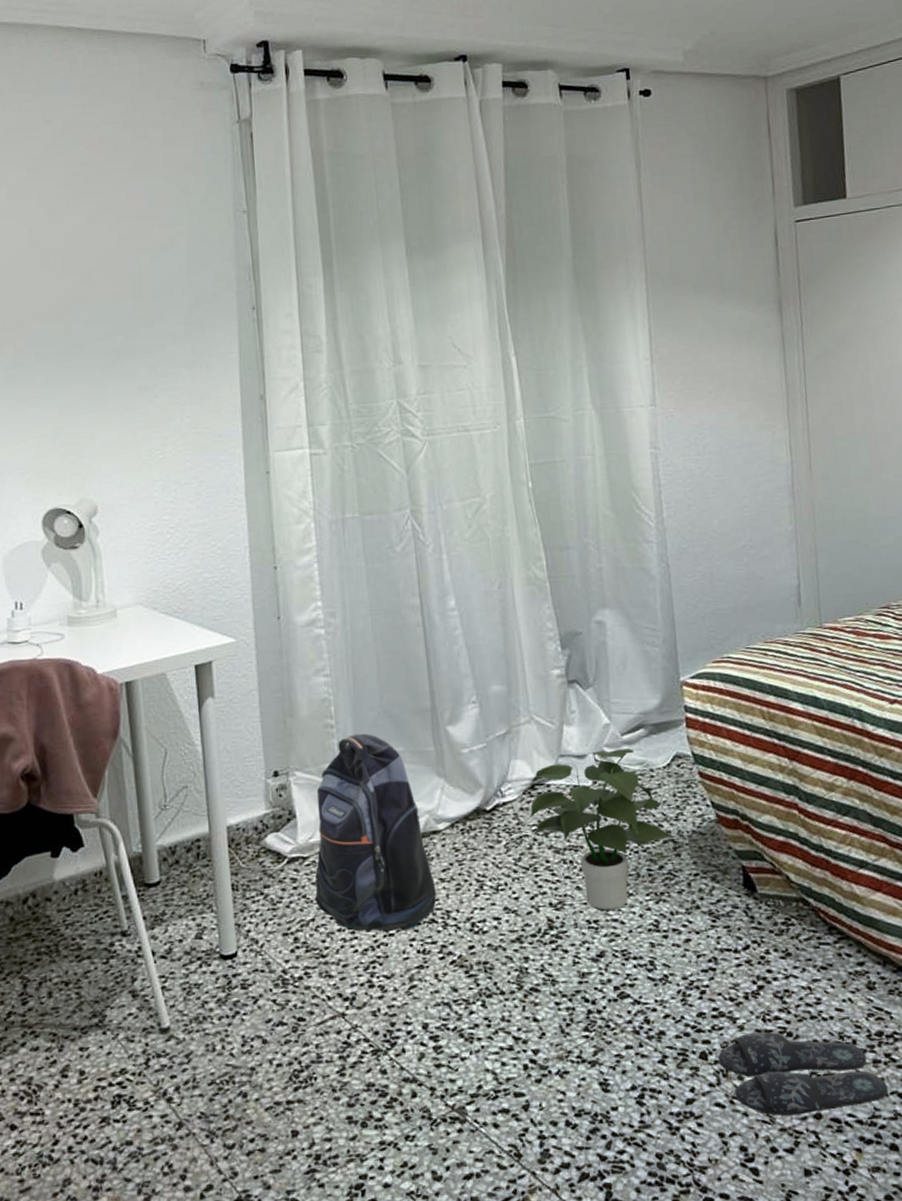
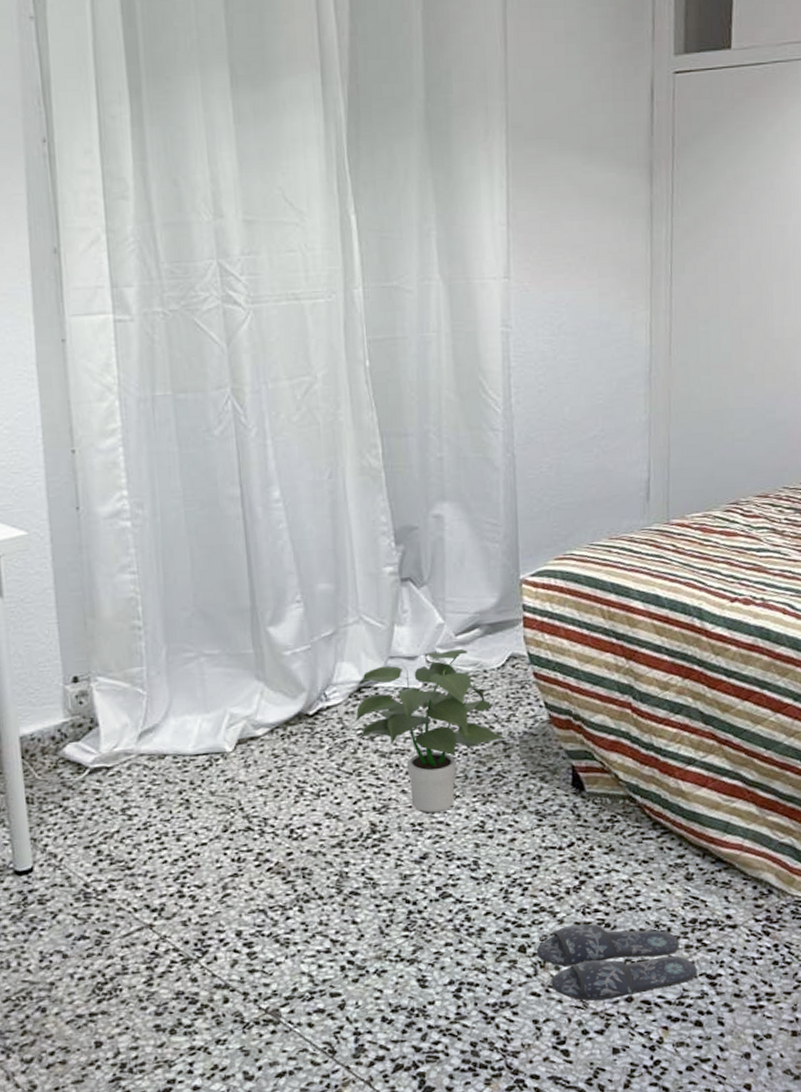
backpack: present [315,733,437,934] -> none [120,635,253,843]

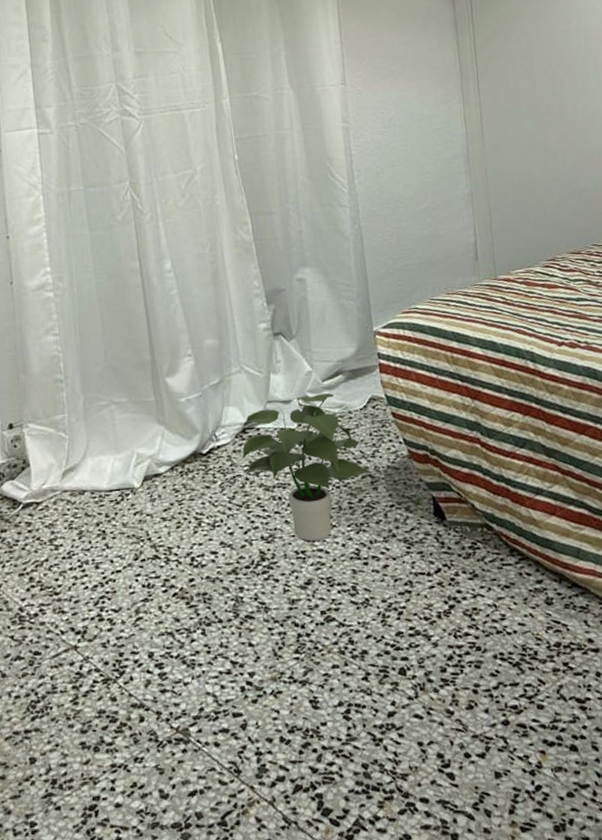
slippers: present [536,923,697,1001] -> none [415,647,567,724]

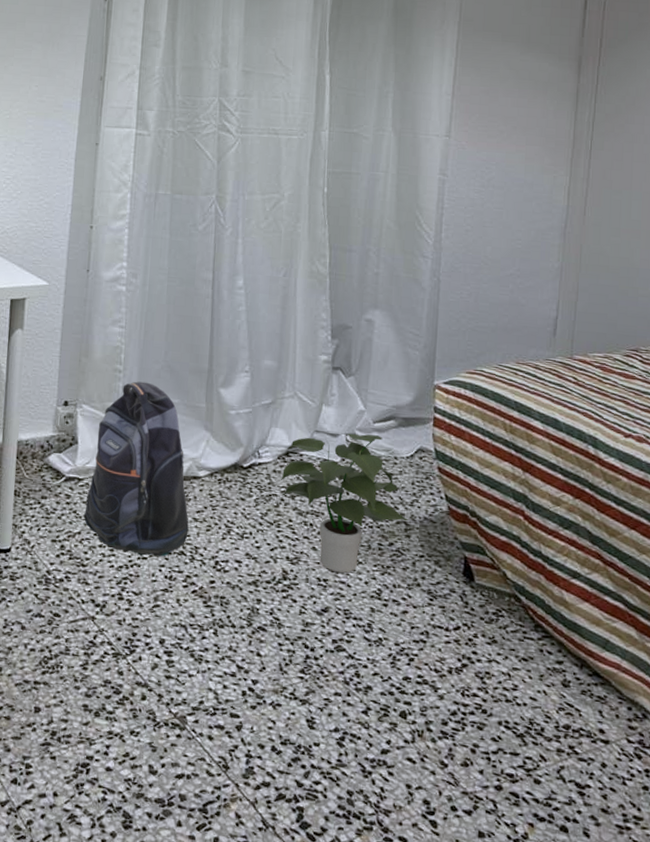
backpack: none [48,386,159,571] -> present [84,381,189,557]

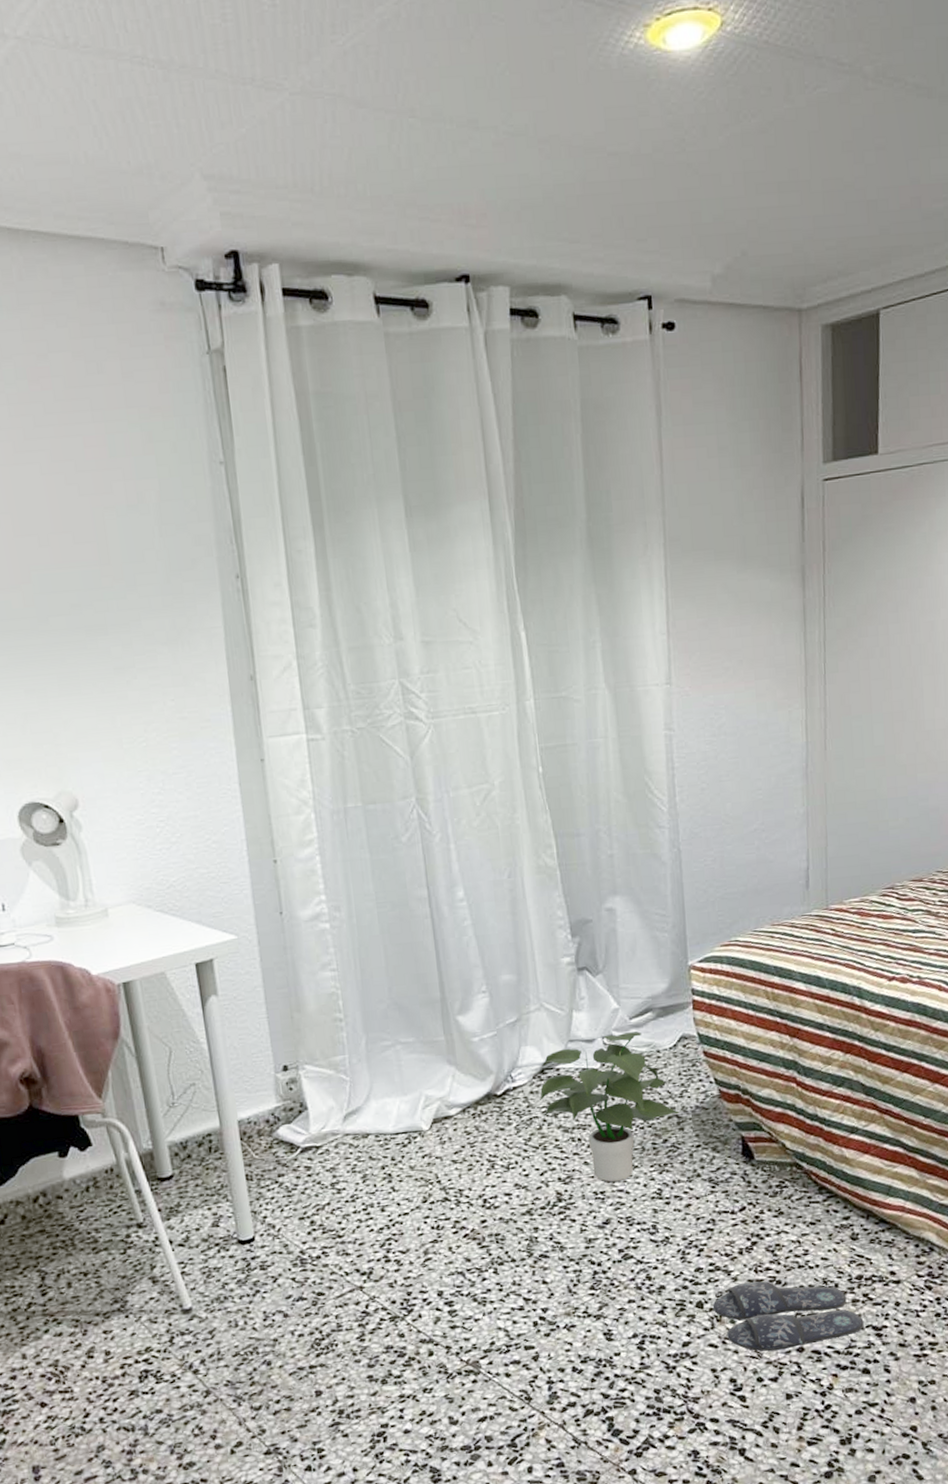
backpack: present [84,381,189,557] -> none [327,1025,449,1213]
slippers: none [415,703,567,785] -> present [712,1281,864,1351]

